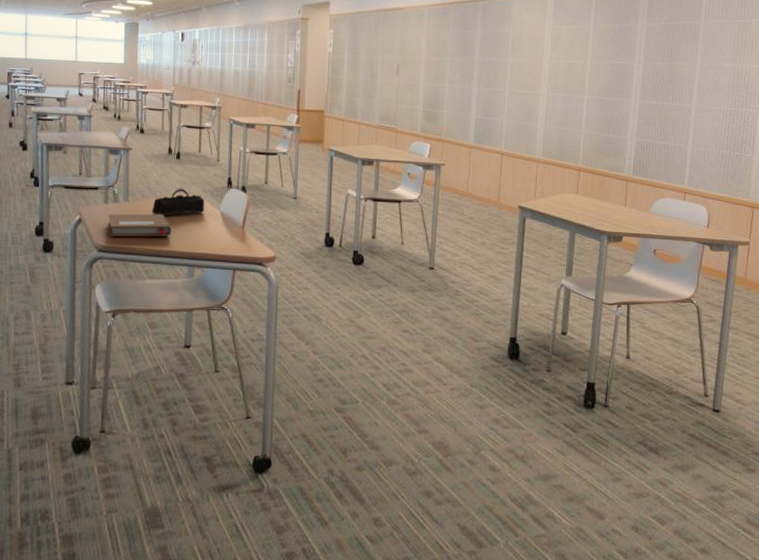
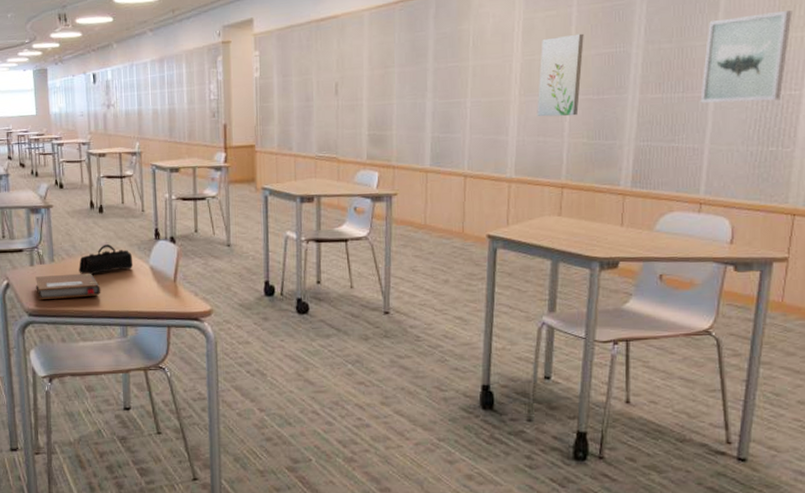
wall art: none [561,46,598,112] -> present [537,33,584,117]
wall art: none [685,46,751,115] -> present [700,9,793,103]

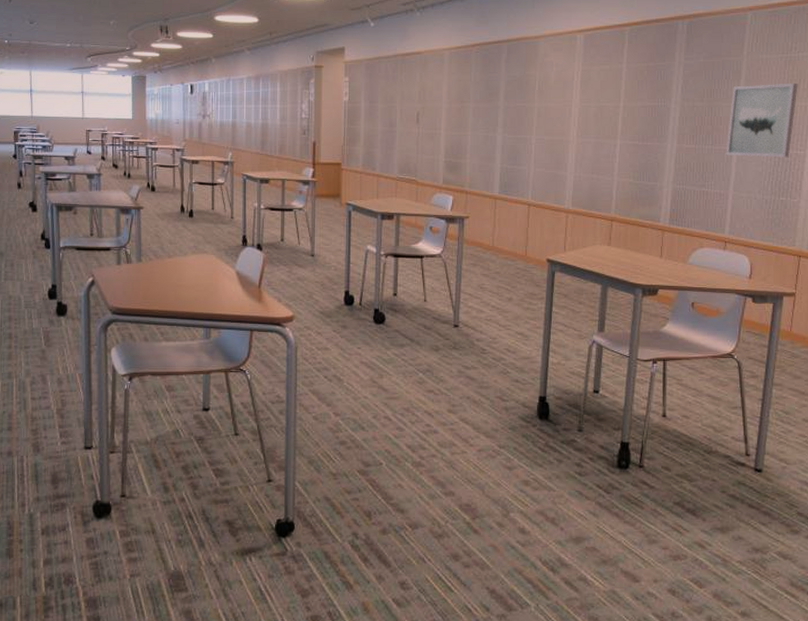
notebook: present [35,273,101,300] -> none [121,274,187,298]
pencil case: present [79,244,133,275] -> none [166,248,220,277]
wall art: present [537,33,584,117] -> none [591,87,632,158]

